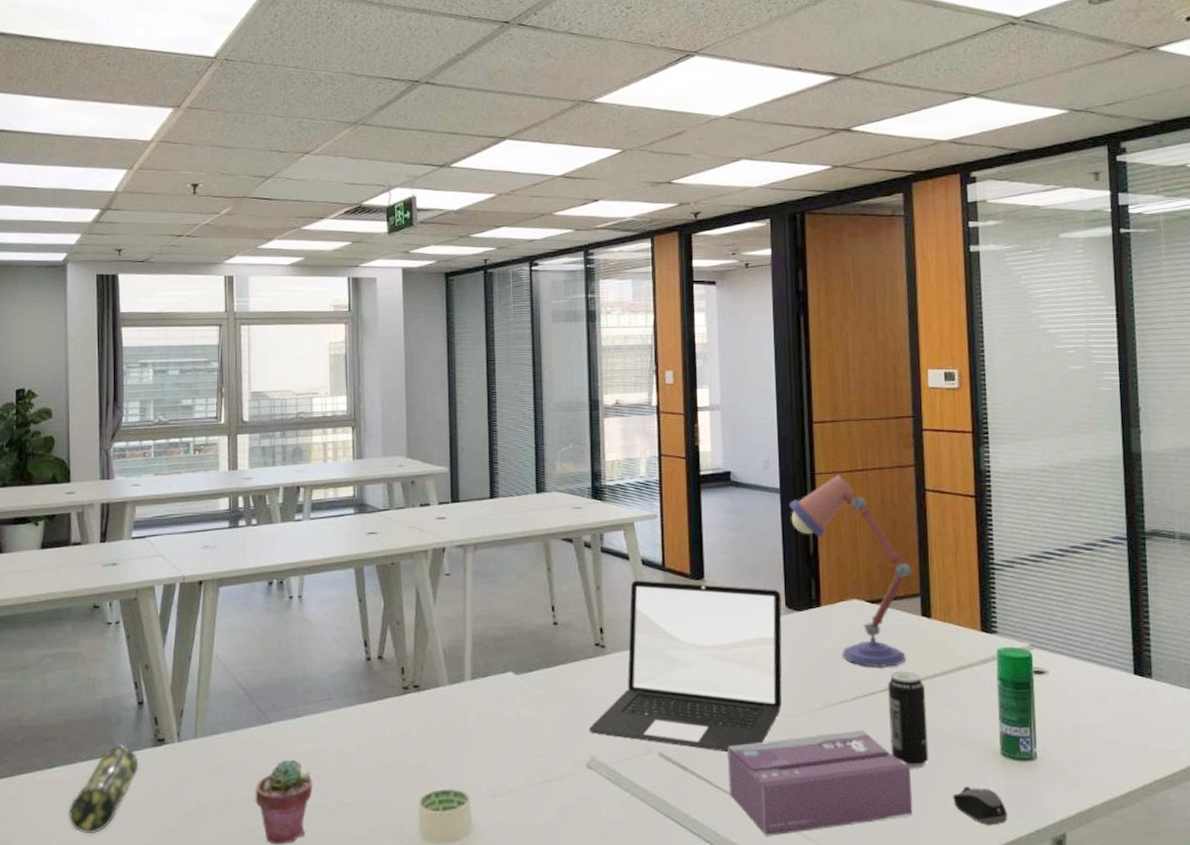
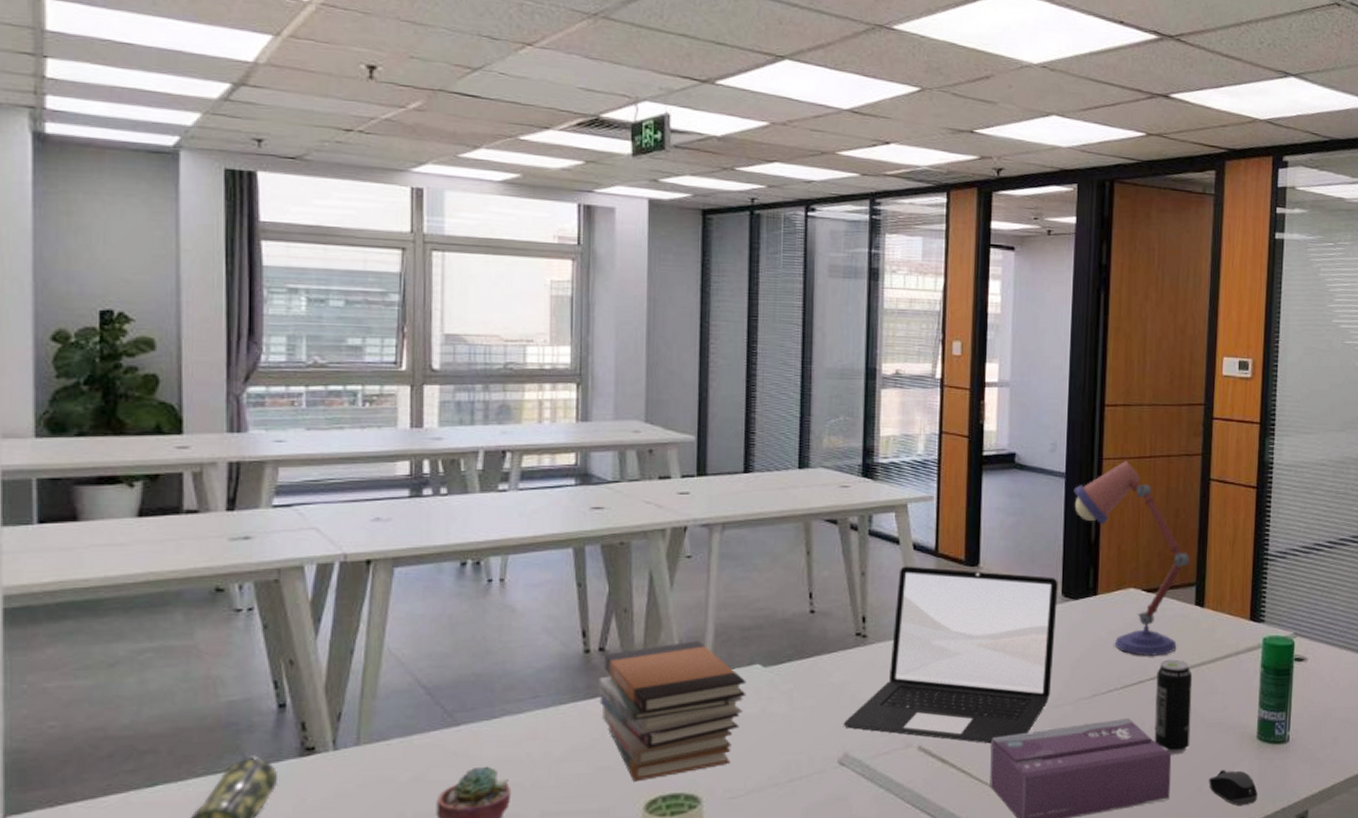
book stack: none [379,650,502,778] -> present [598,640,747,782]

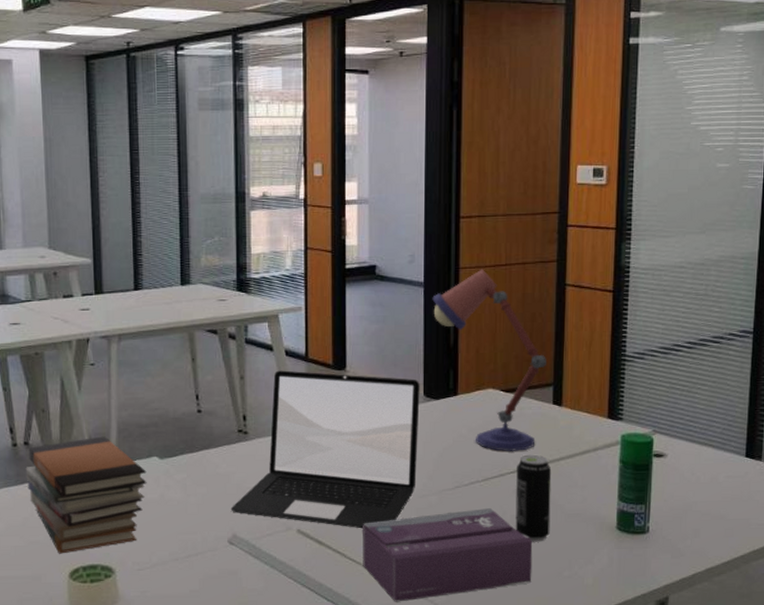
computer mouse: present [1209,770,1258,807] -> none [569,557,618,591]

